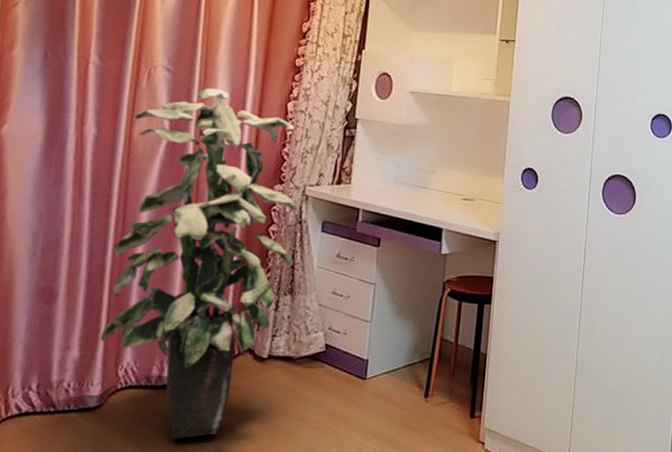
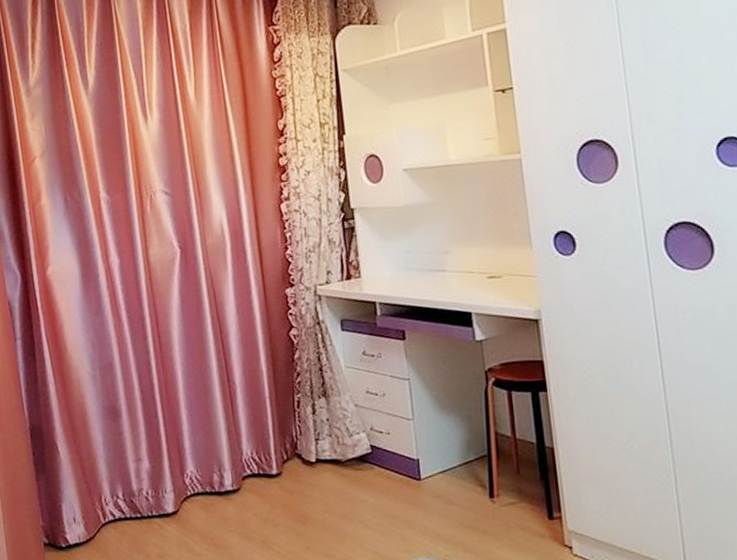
indoor plant: present [101,87,298,439] -> none [147,201,321,542]

